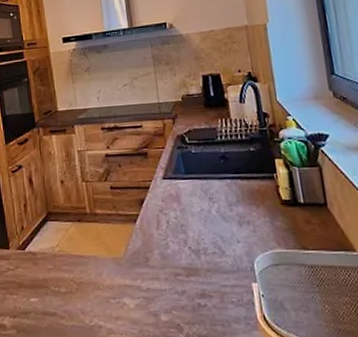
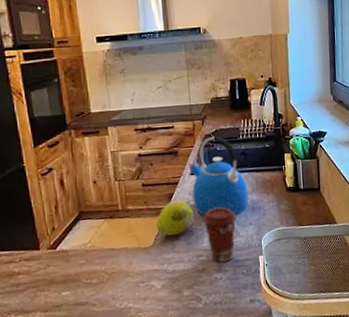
fruit: none [126,207,169,247] -> present [155,200,194,236]
kettle: none [160,137,233,229] -> present [188,136,248,215]
coffee cup: none [178,218,220,286] -> present [202,207,236,263]

